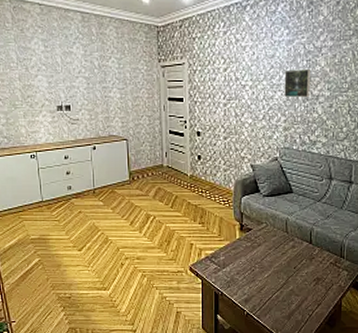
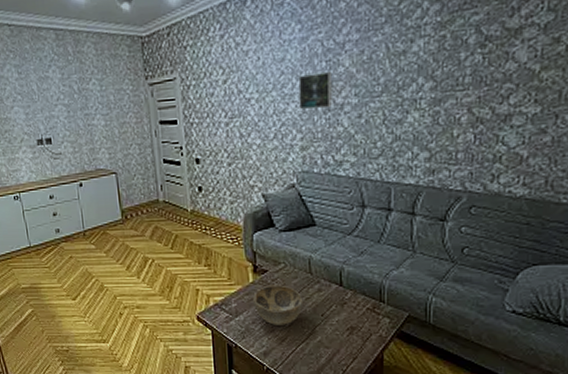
decorative bowl: none [239,241,280,276] -> present [253,285,304,325]

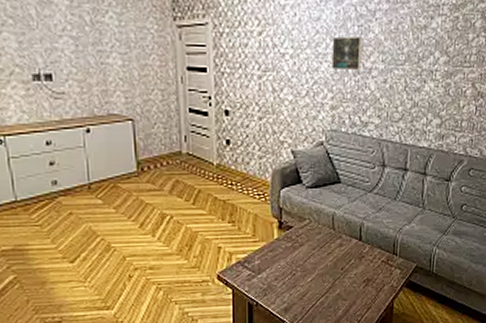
decorative bowl: present [253,285,304,325] -> none [277,240,325,281]

